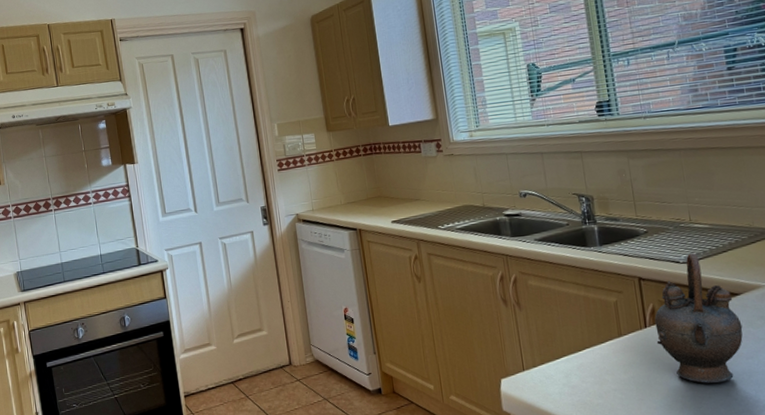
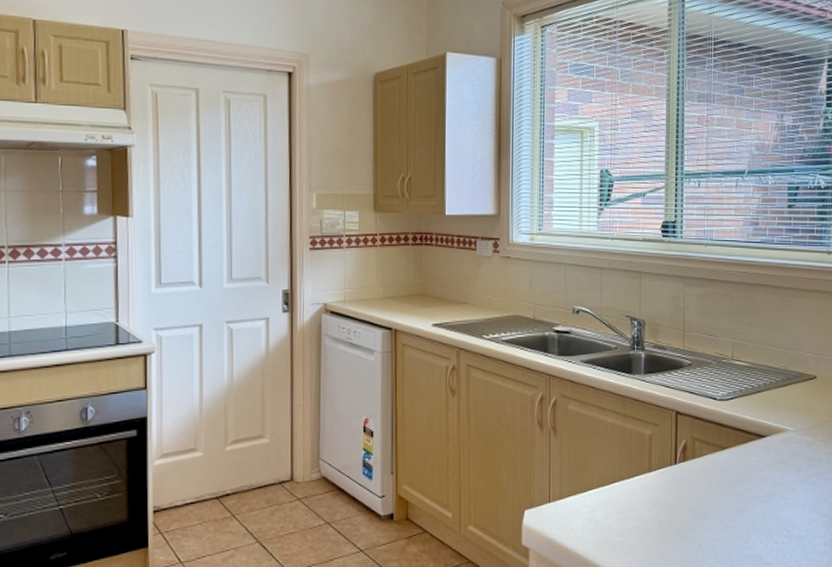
teapot: present [654,253,743,384] -> none [683,390,764,526]

